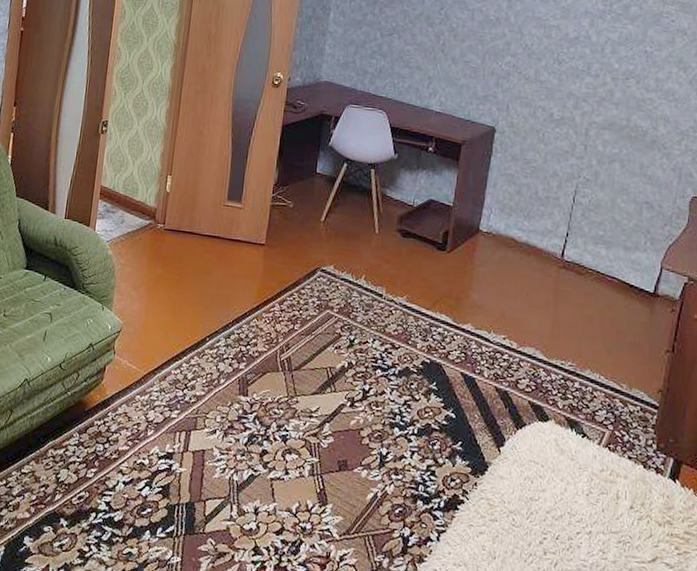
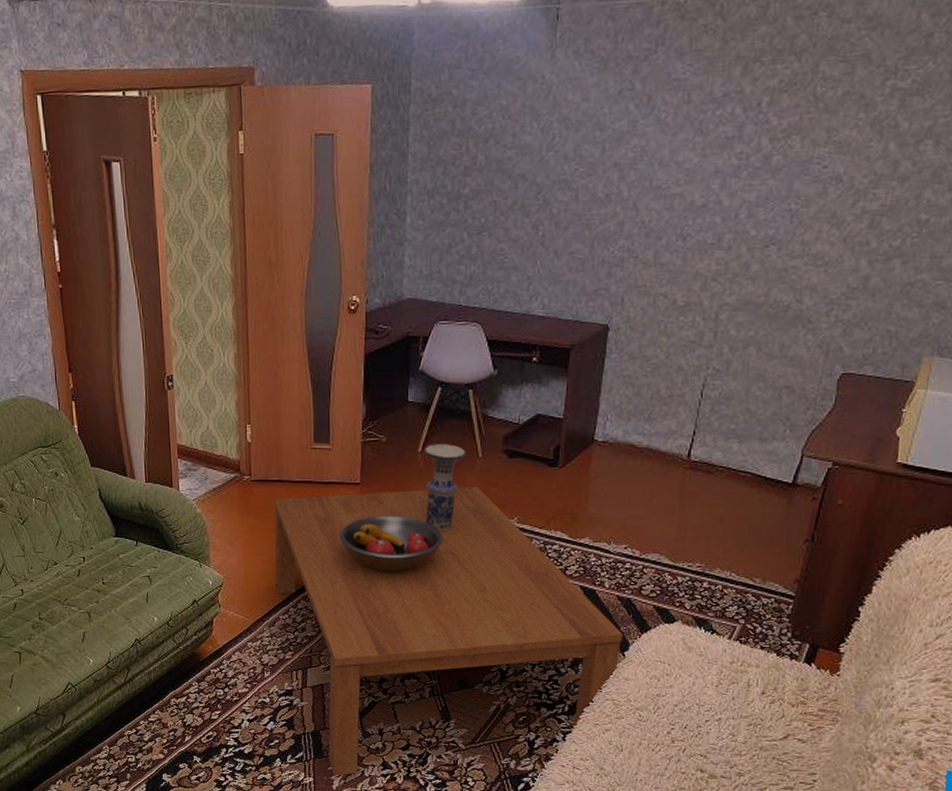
coffee table: none [172,249,499,559] -> present [274,487,623,776]
fruit bowl: none [239,278,337,338] -> present [338,515,444,572]
vase: none [321,215,364,302] -> present [424,444,466,532]

